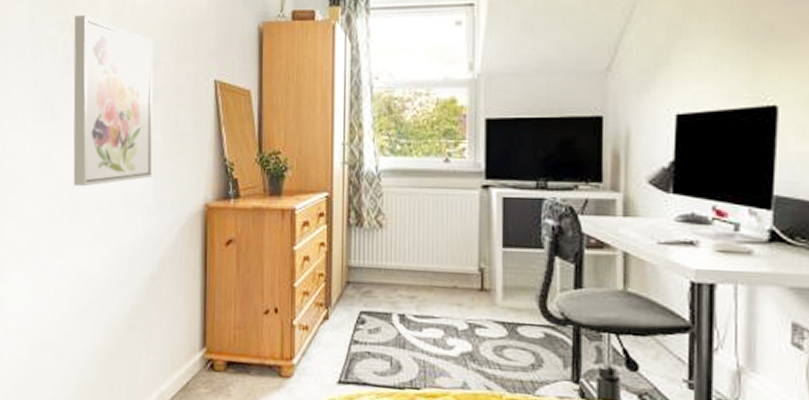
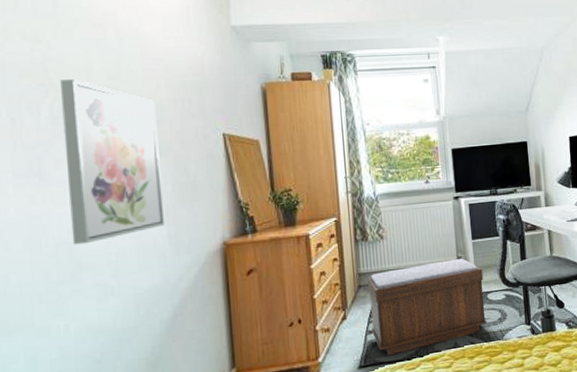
bench: none [358,269,514,378] -> present [368,258,487,356]

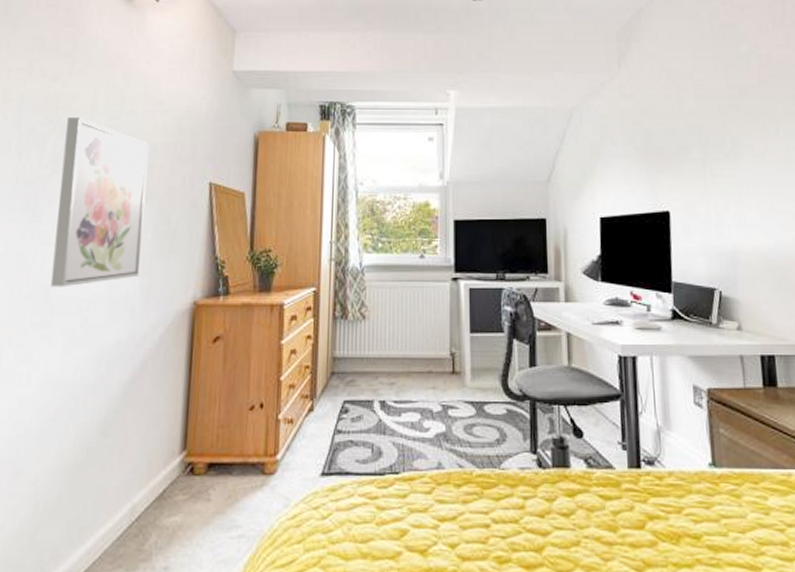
bench: present [368,258,487,356] -> none [341,355,481,466]

